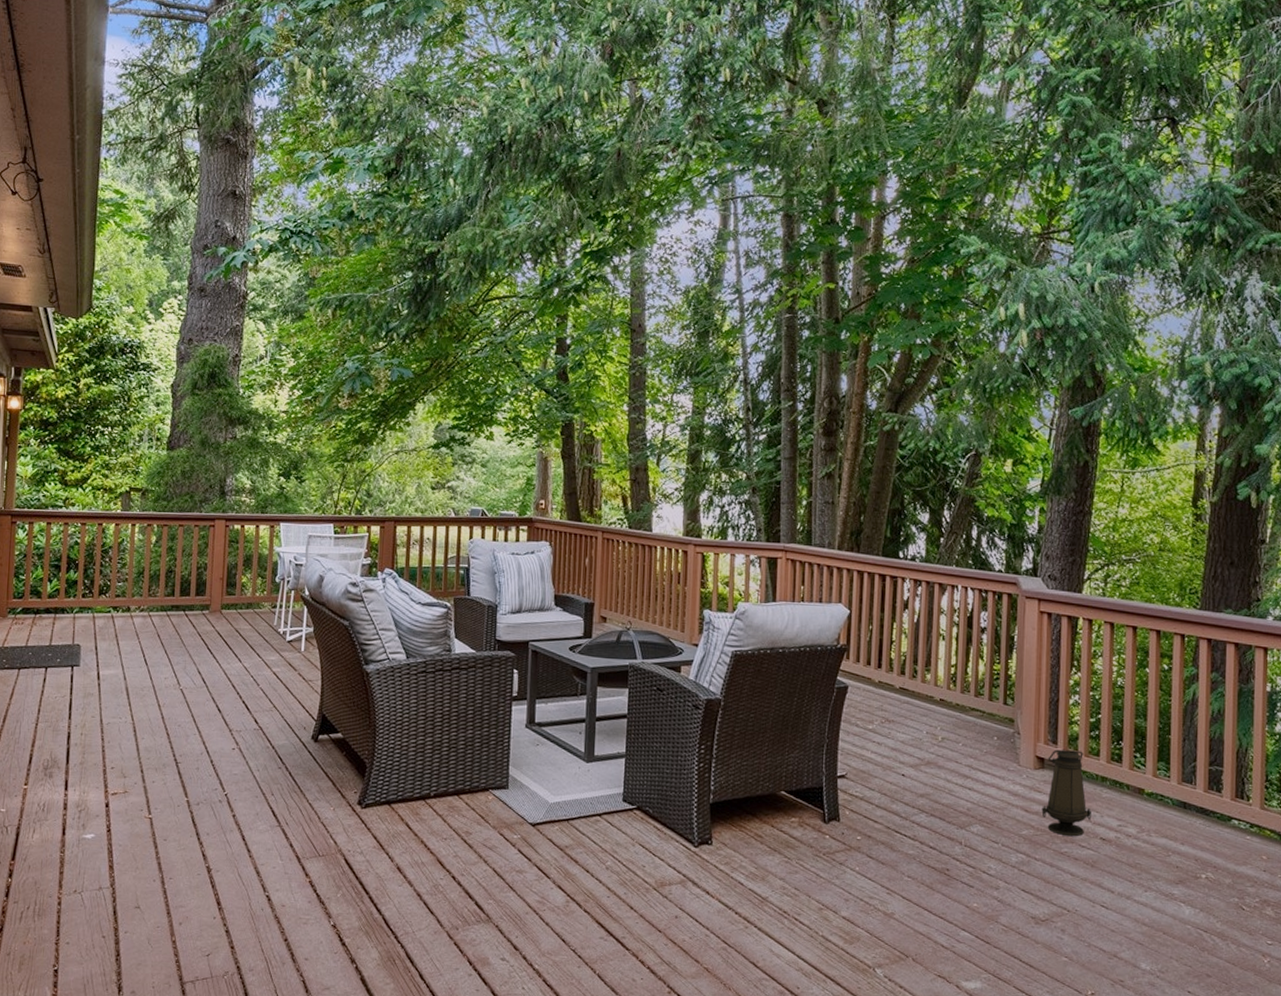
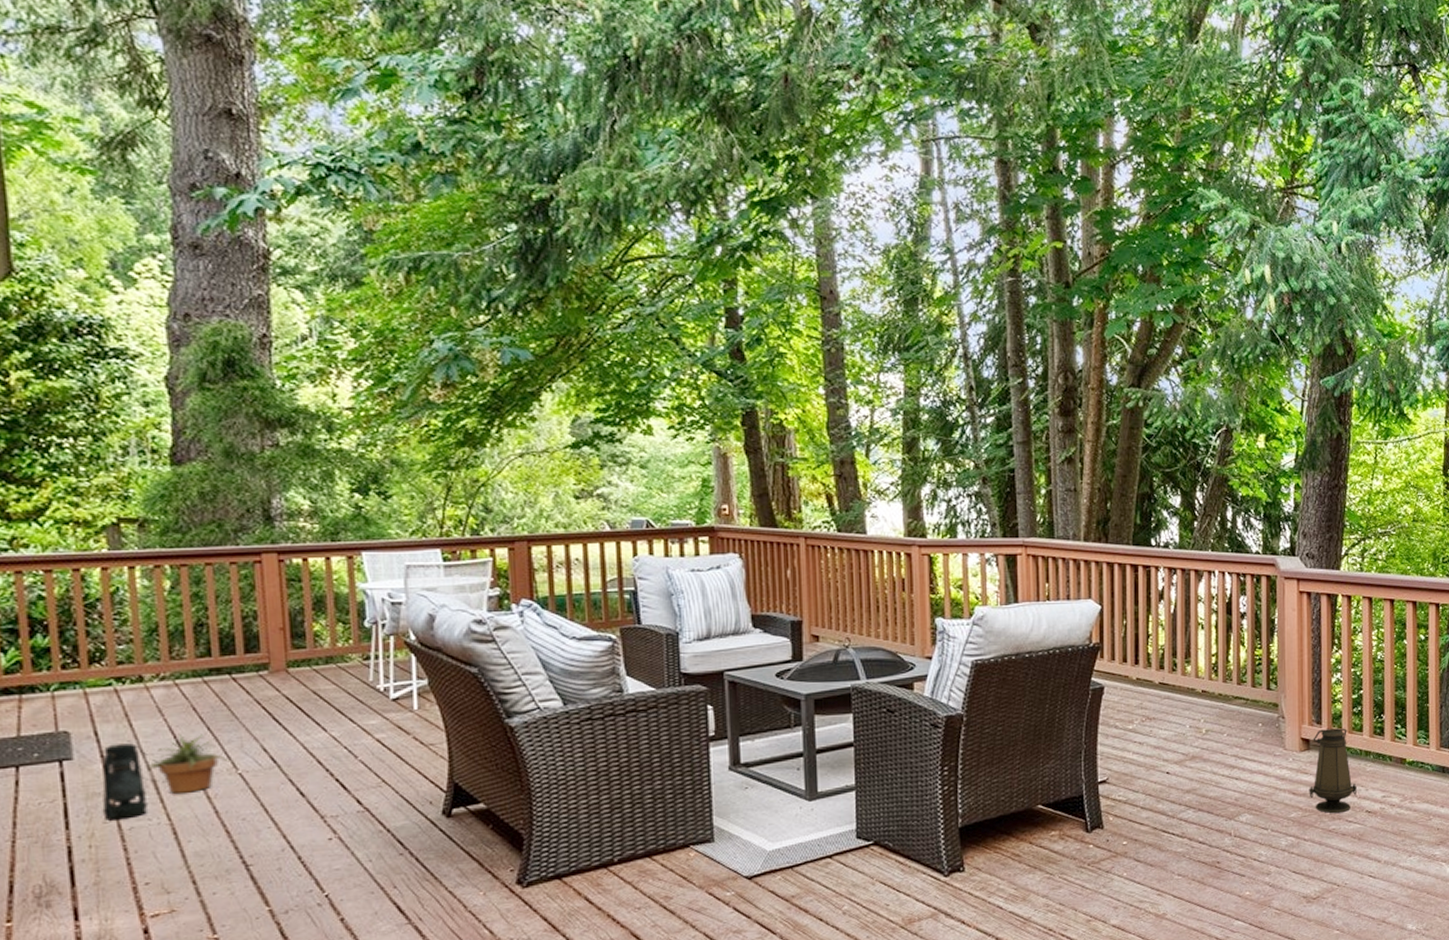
lantern: none [92,657,137,716] -> present [102,743,169,821]
potted plant: none [124,653,176,700] -> present [147,733,229,794]

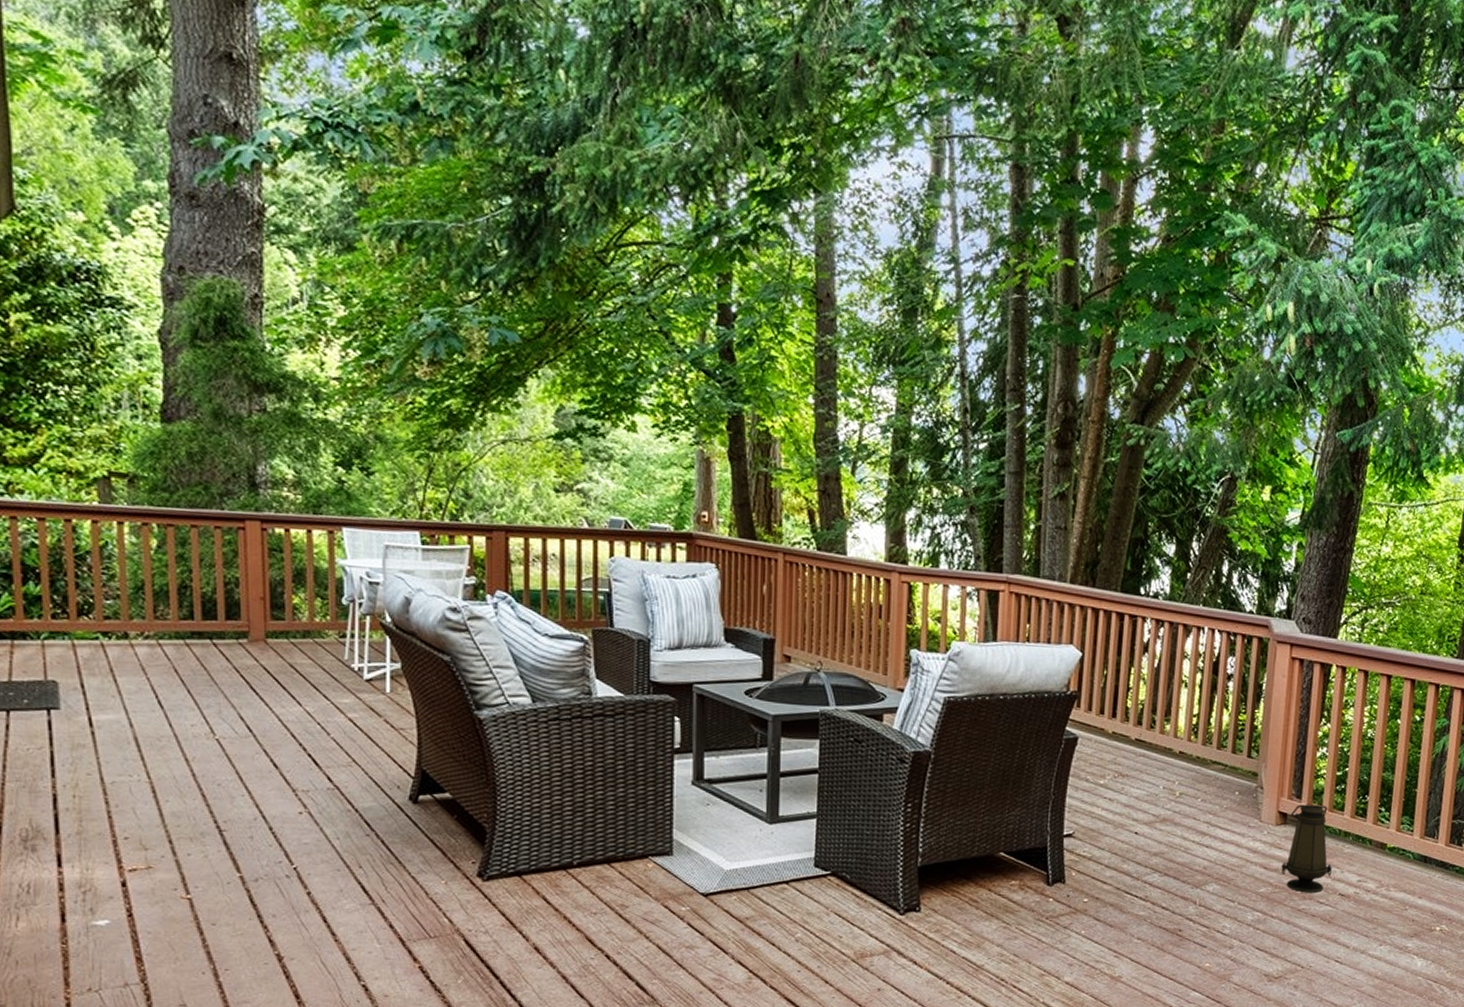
lantern: present [102,743,169,821] -> none [86,698,150,773]
potted plant: present [147,733,229,794] -> none [130,693,207,753]

